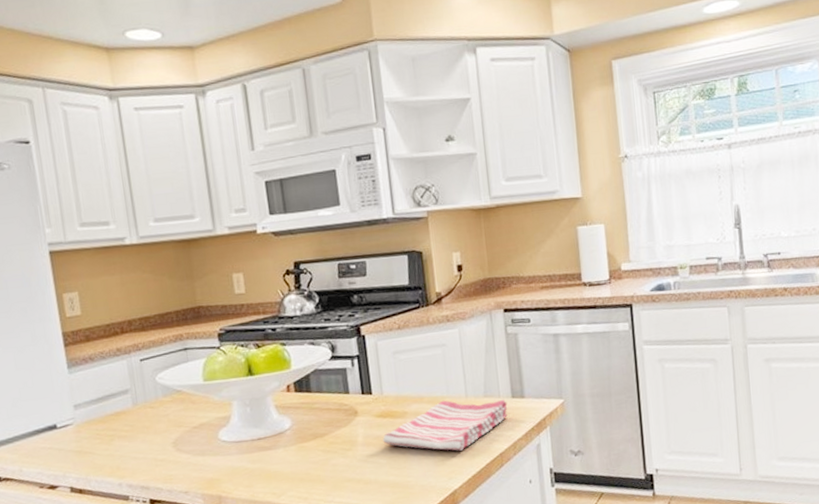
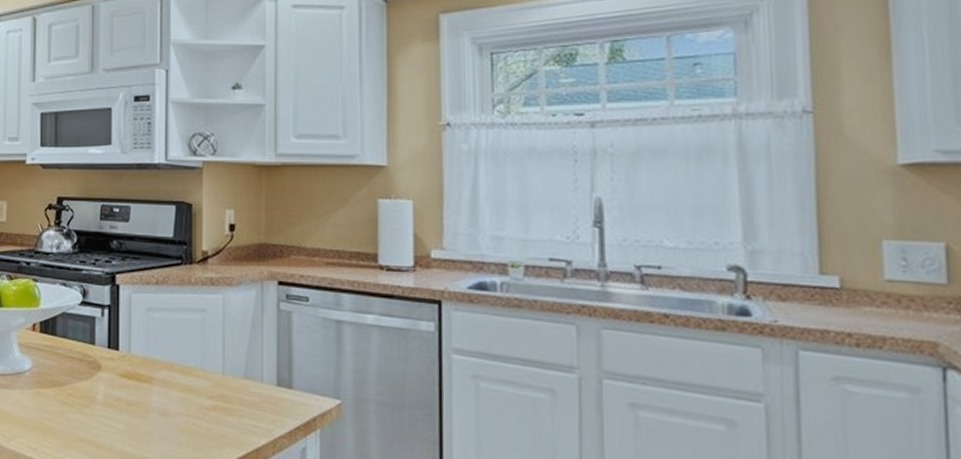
dish towel: present [382,400,508,451] -> none [124,372,271,435]

